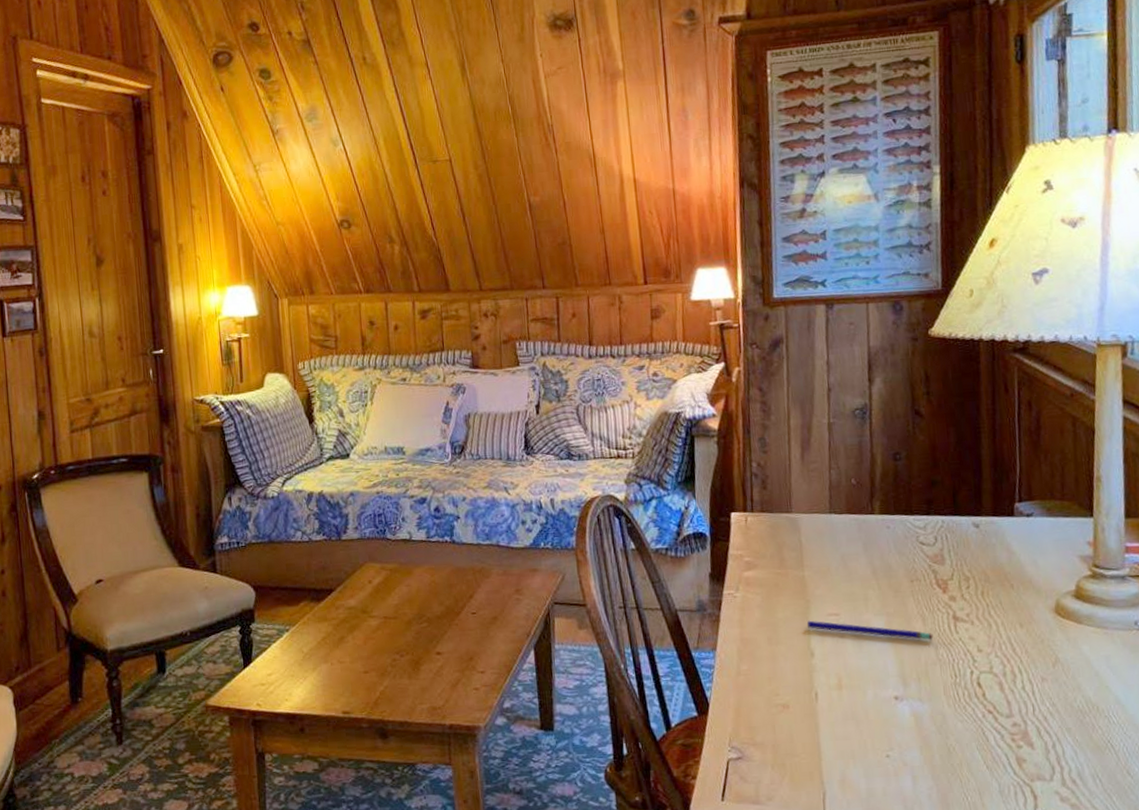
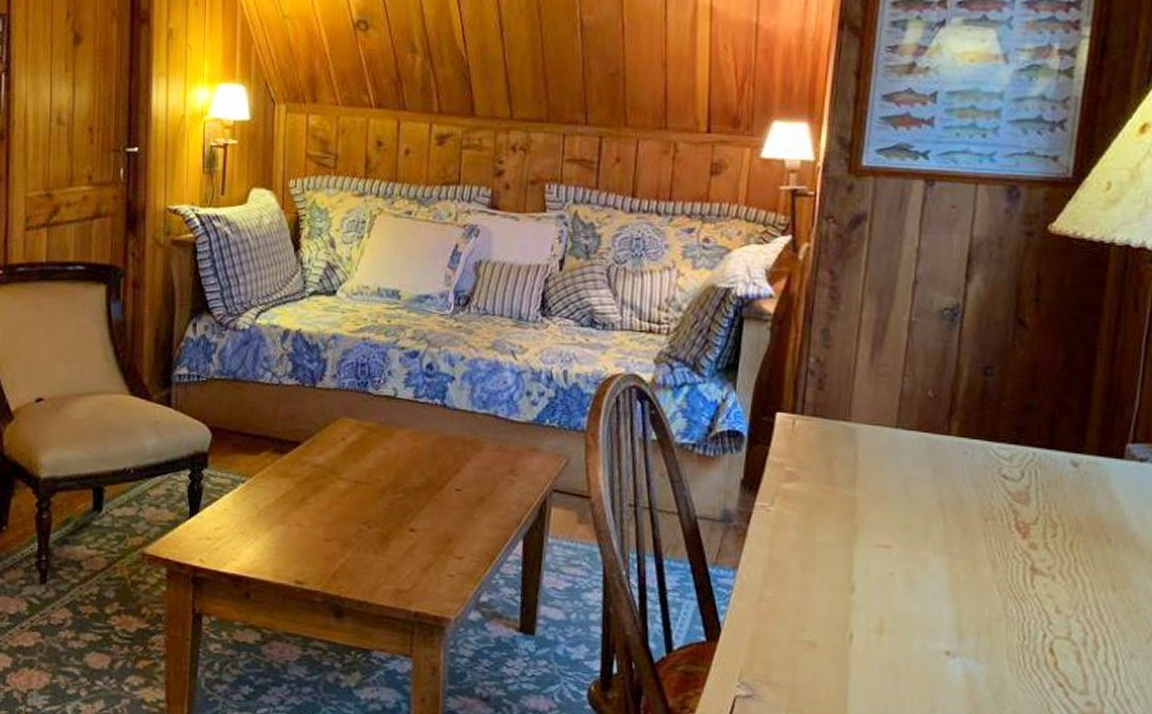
pen: present [806,620,934,640] -> none [850,549,1003,592]

